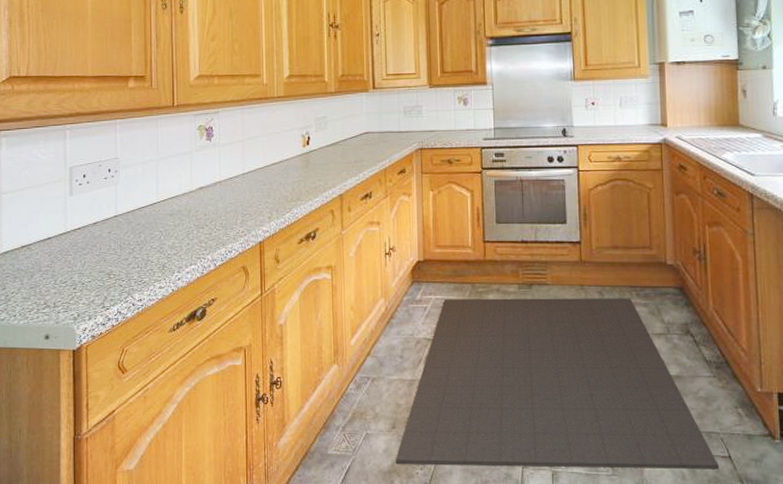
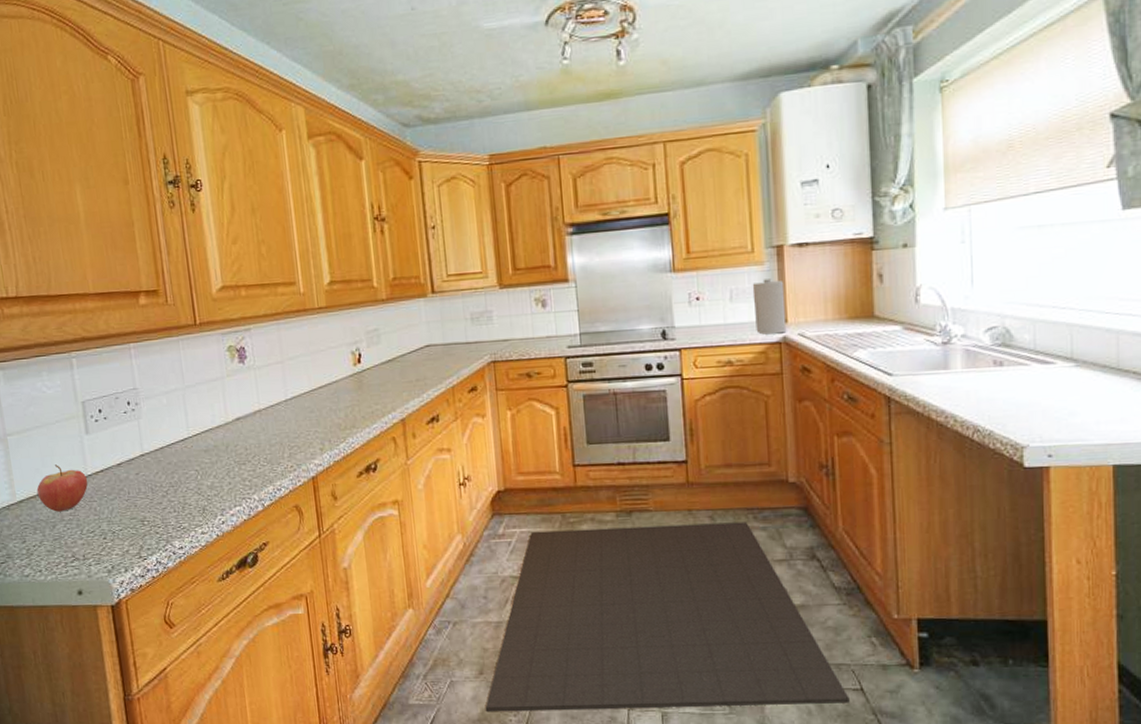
fruit: none [21,221,66,263] -> present [36,465,88,512]
paper towel holder: none [638,90,667,136] -> present [752,279,787,335]

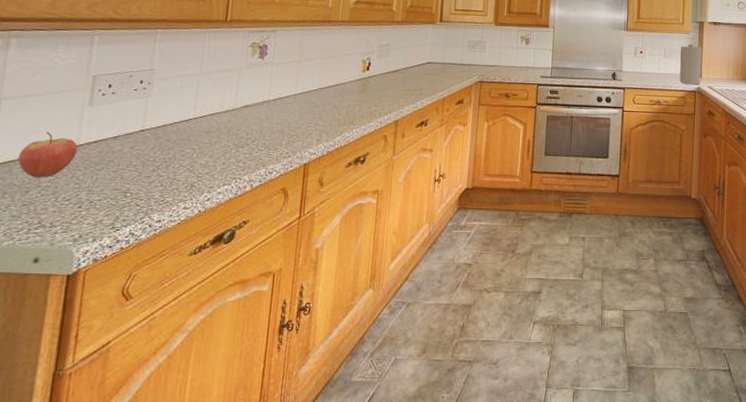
floor mat: present [486,522,850,711] -> none [423,225,720,388]

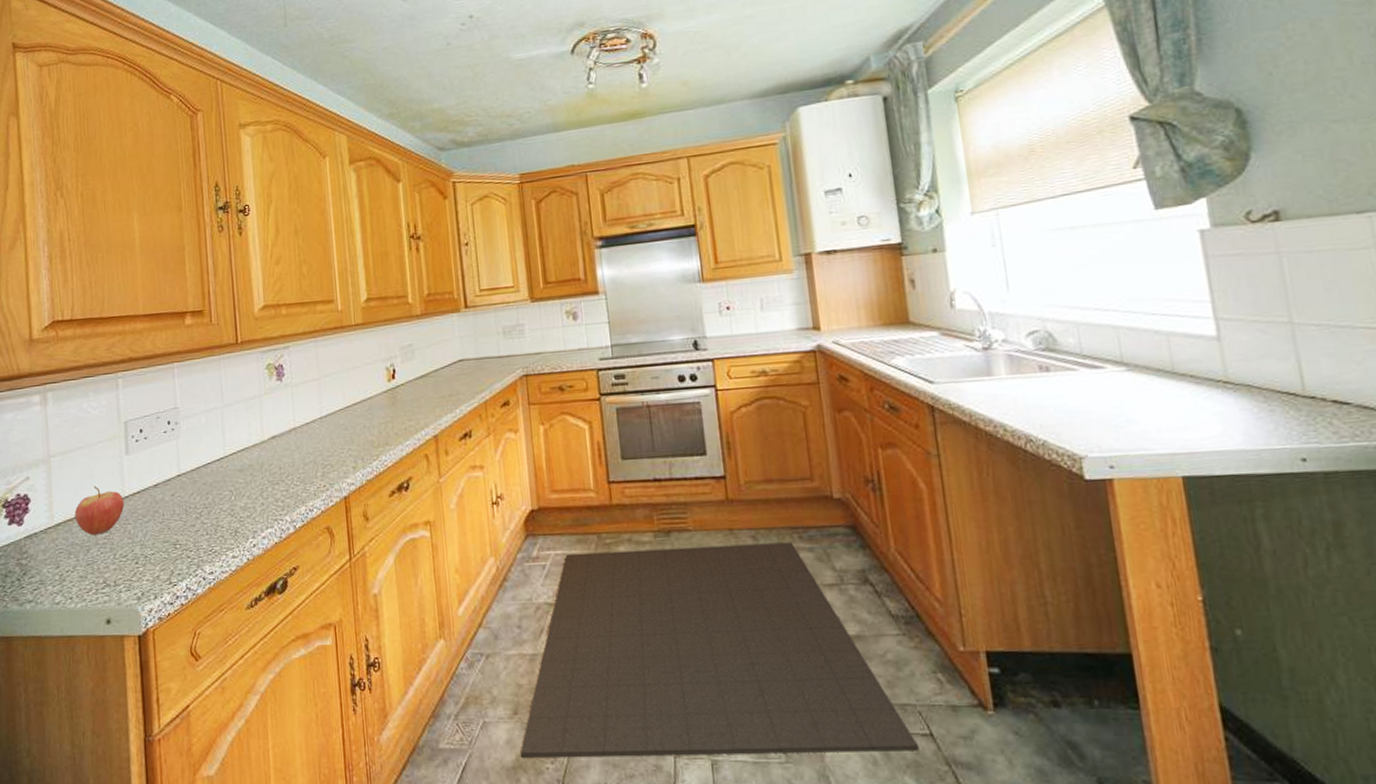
floor mat: none [423,225,720,388] -> present [521,542,919,757]
paper towel holder: present [680,44,702,85] -> none [782,286,821,344]

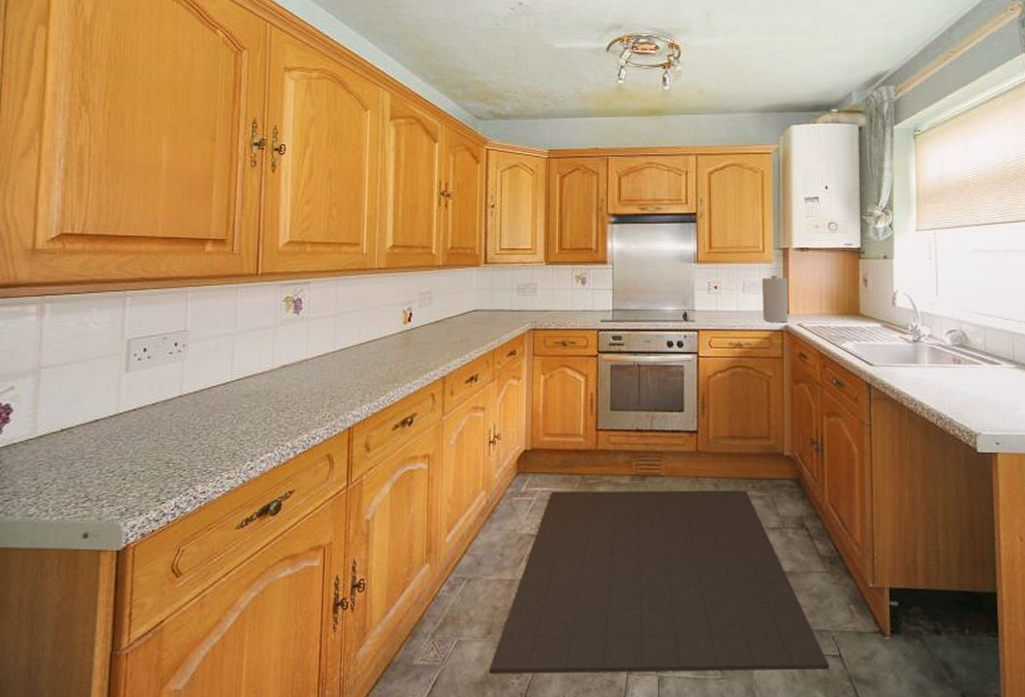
fruit: present [74,486,125,535] -> none [60,401,118,449]
paper towel holder: none [782,286,821,344] -> present [761,275,788,323]

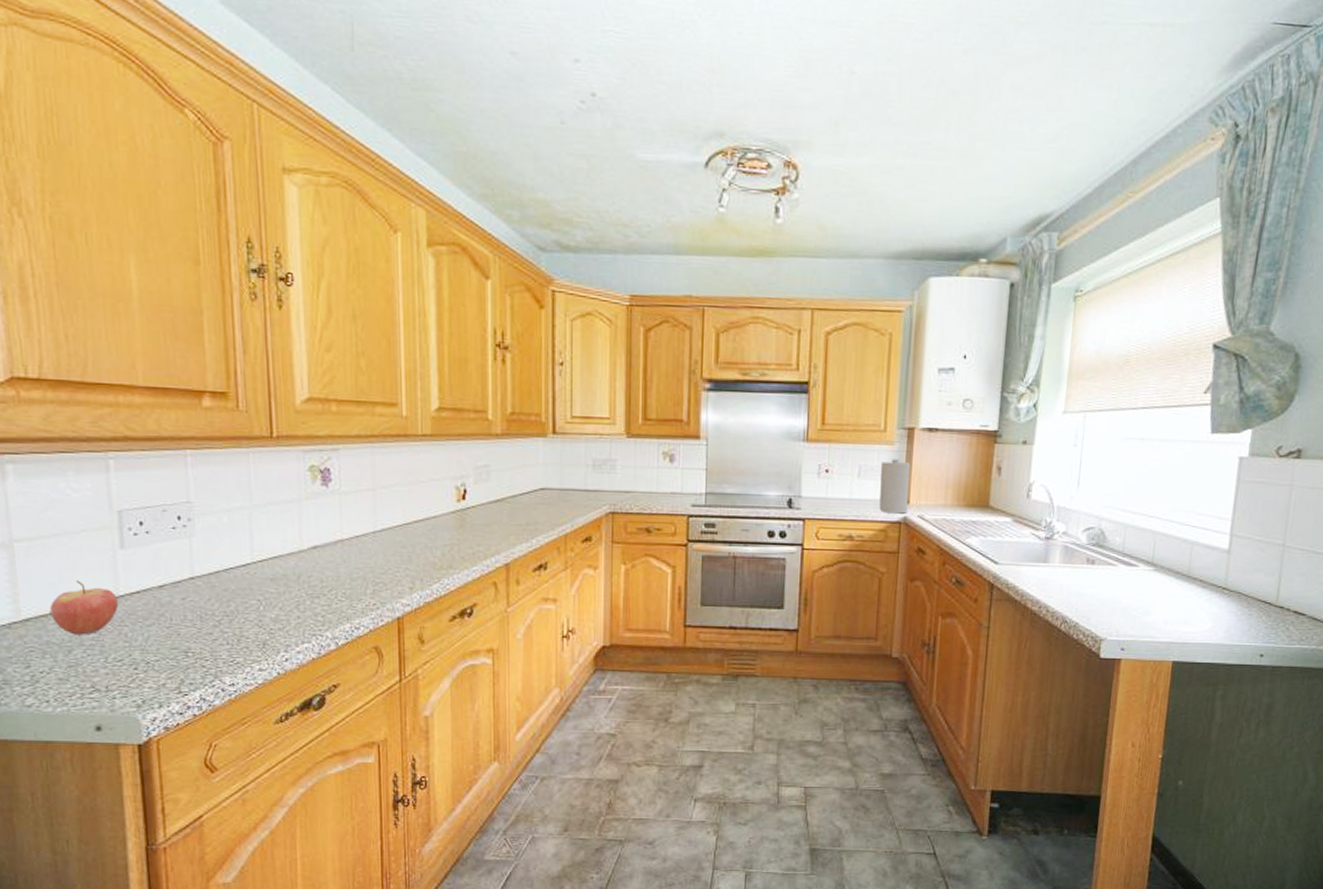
fruit: none [60,401,118,449] -> present [49,580,119,635]
floor mat: present [490,490,829,673] -> none [567,690,923,868]

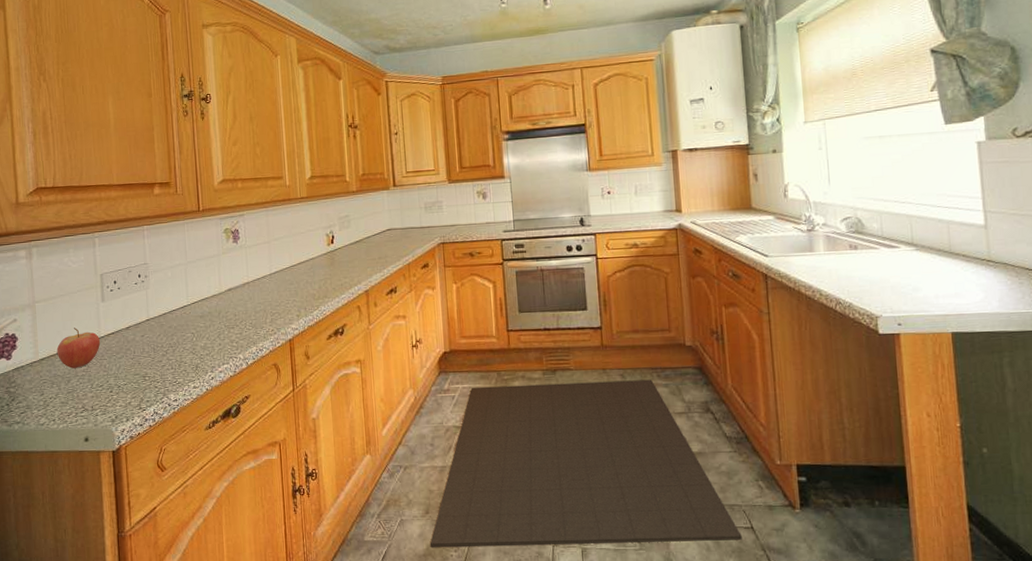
floor mat: none [567,690,923,868] -> present [430,379,742,547]
paper towel holder: present [879,459,911,514] -> none [653,177,682,223]

